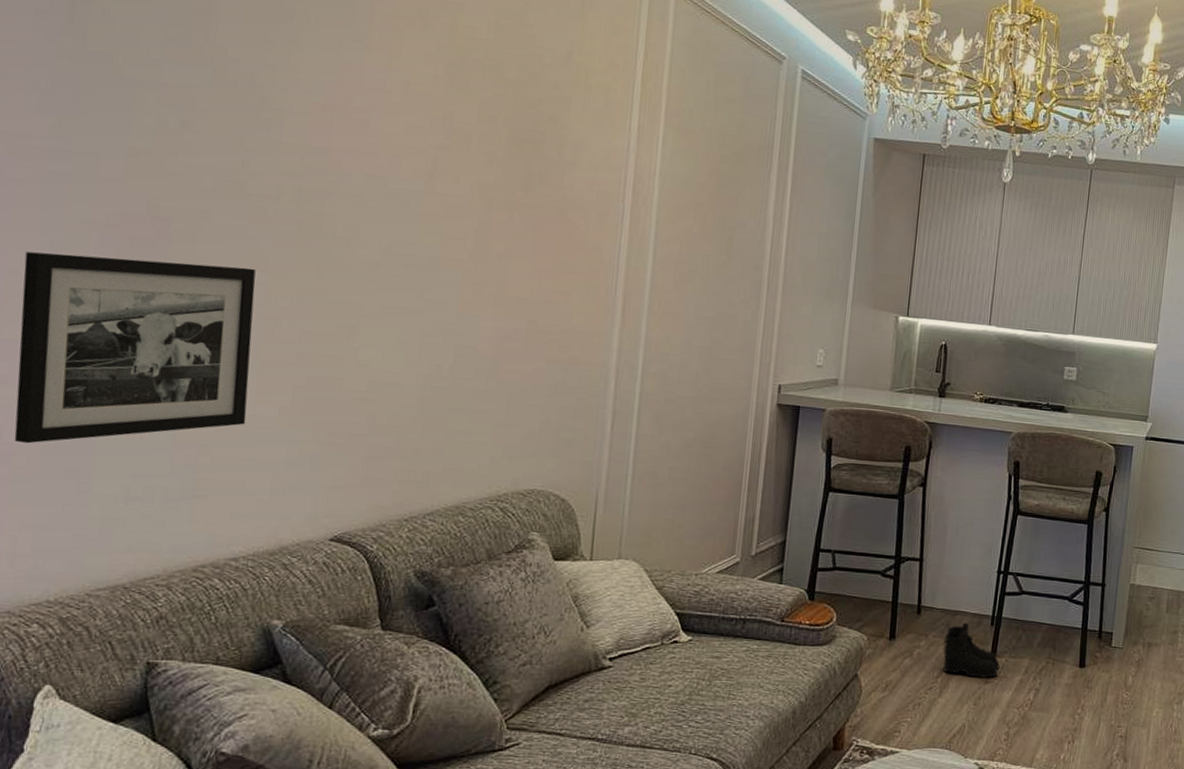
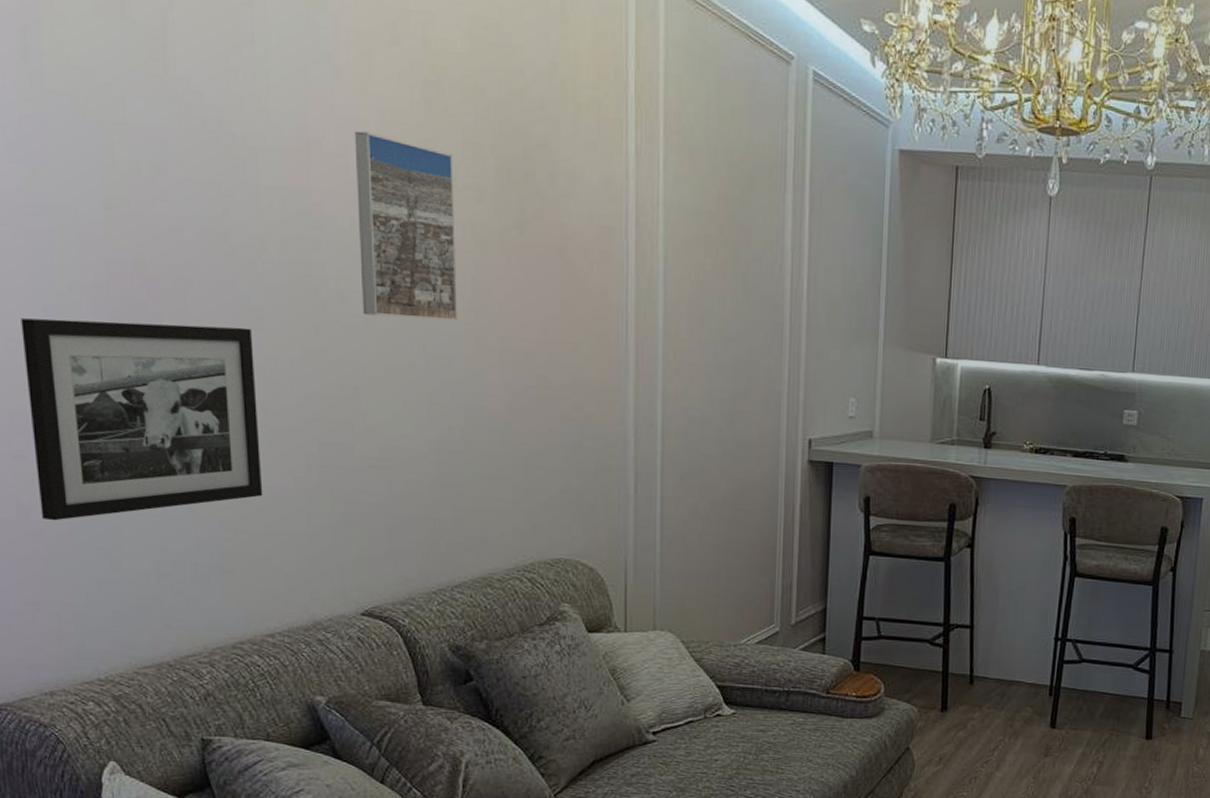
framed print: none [366,99,468,270] -> present [354,131,458,322]
boots: present [942,622,1000,679] -> none [997,692,1060,752]

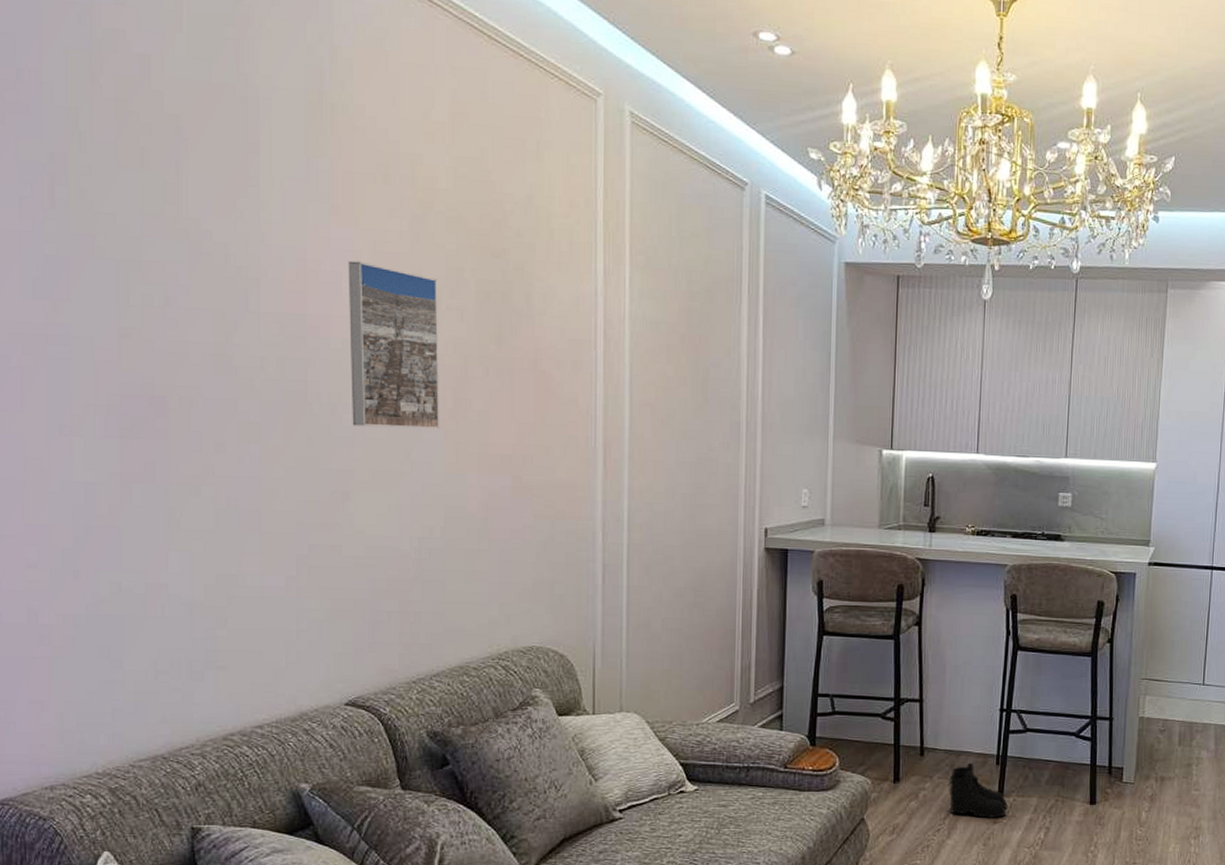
picture frame: present [21,318,263,521] -> none [38,437,256,624]
boots: none [997,692,1060,752] -> present [947,762,1008,819]

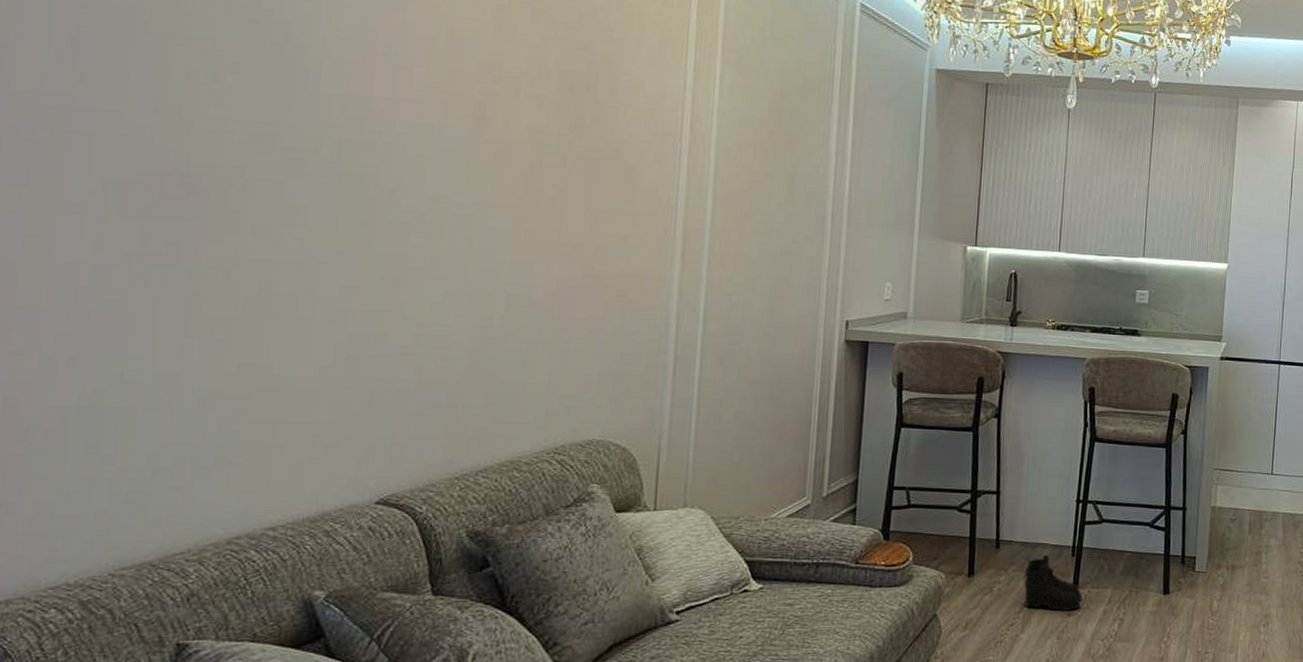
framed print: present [348,261,440,430] -> none [411,46,517,217]

